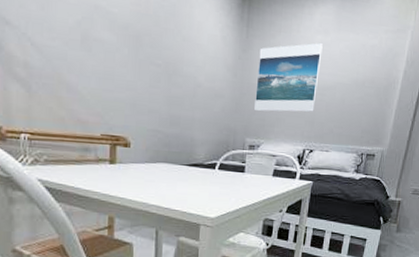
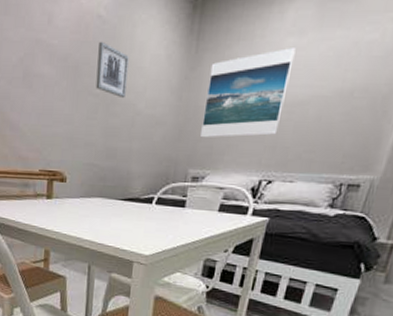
wall art: none [157,16,188,71] -> present [95,41,129,99]

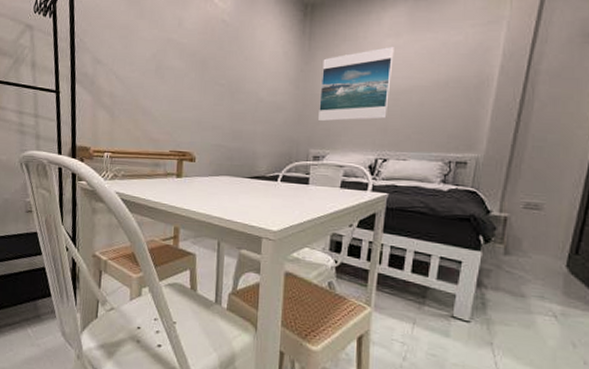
wall art: present [95,41,129,99] -> none [221,40,250,88]

